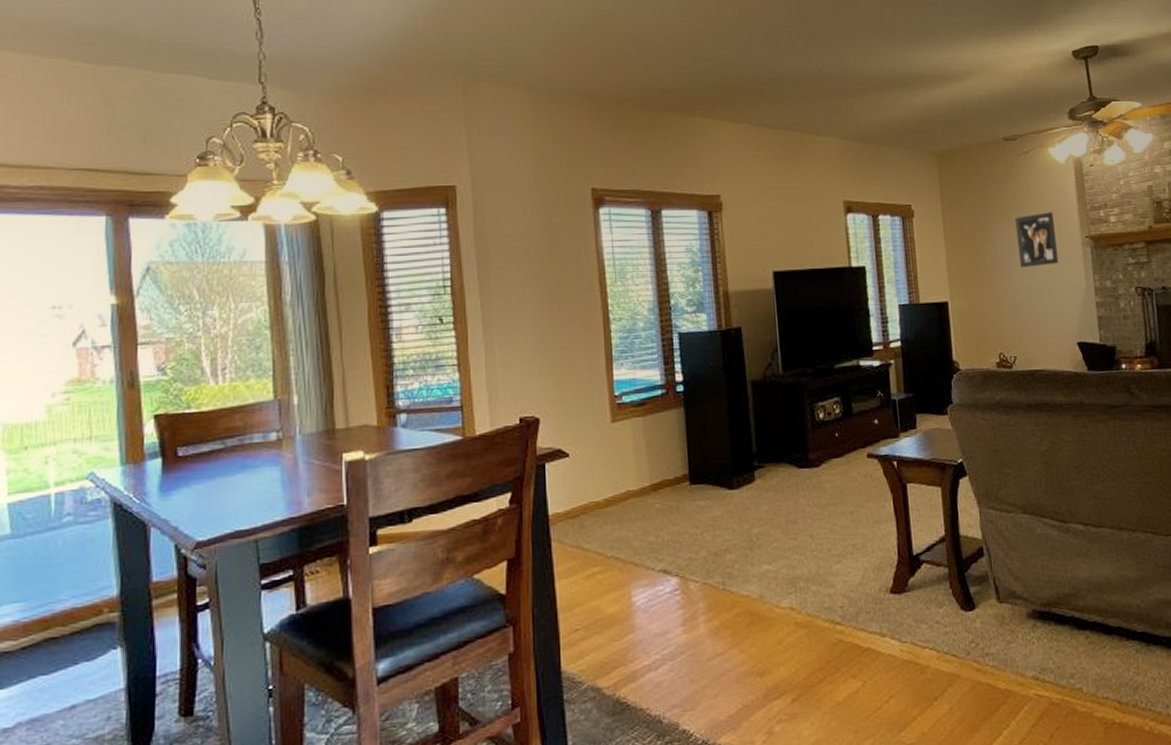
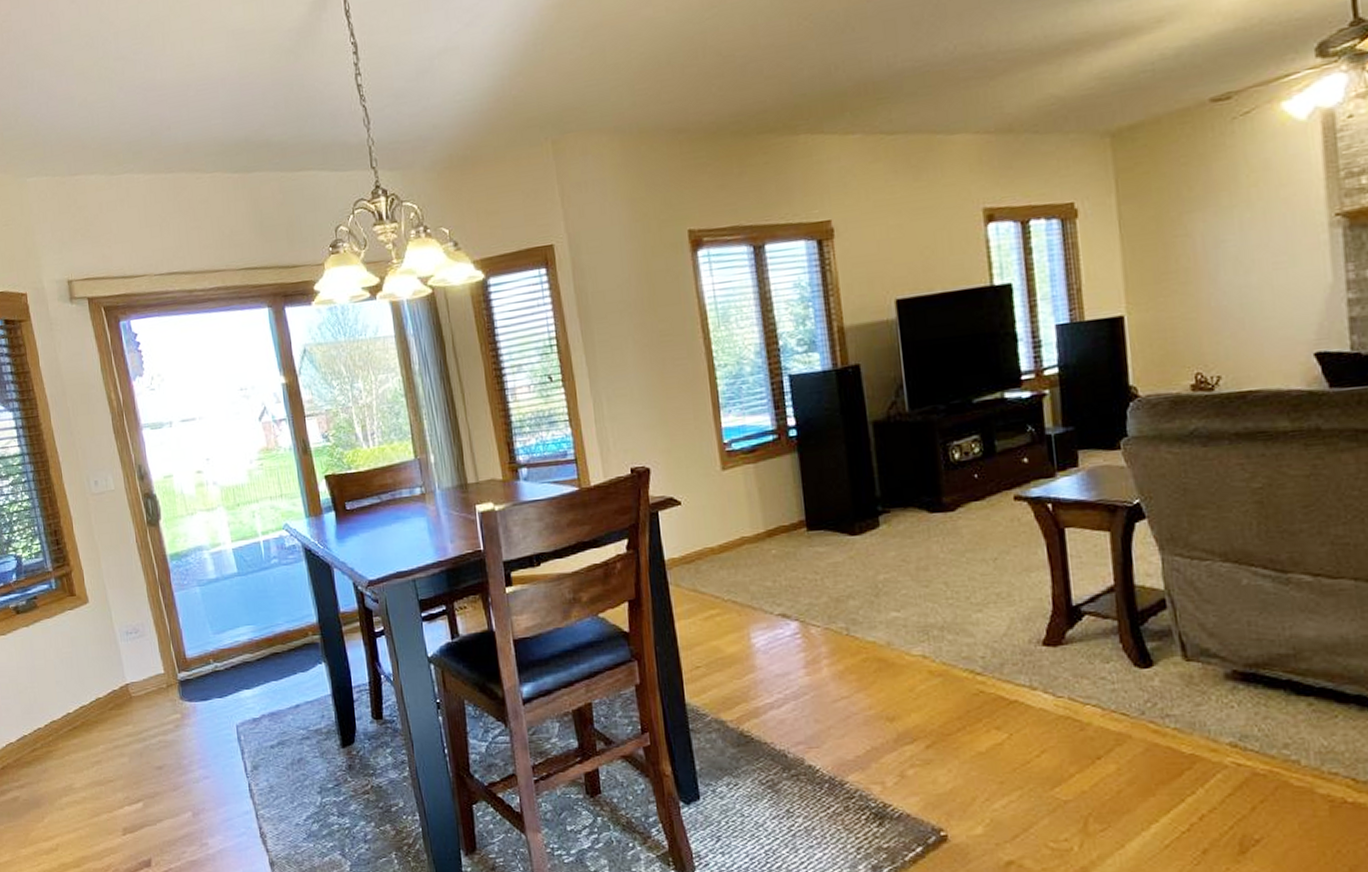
wall art: present [1015,212,1059,268] -> none [1224,187,1291,265]

